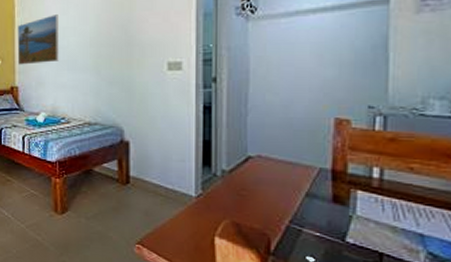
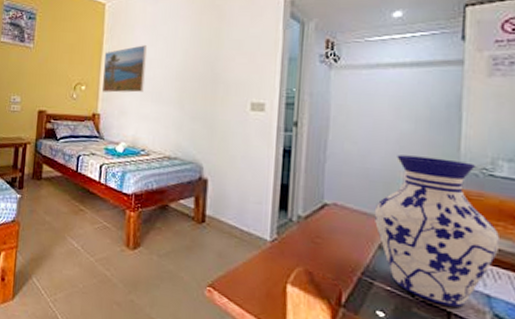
vase: none [299,102,433,248] -> present [374,154,501,308]

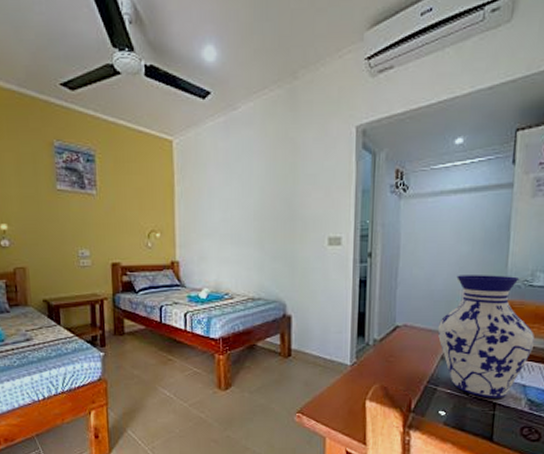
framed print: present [103,45,147,93] -> none [178,185,223,238]

